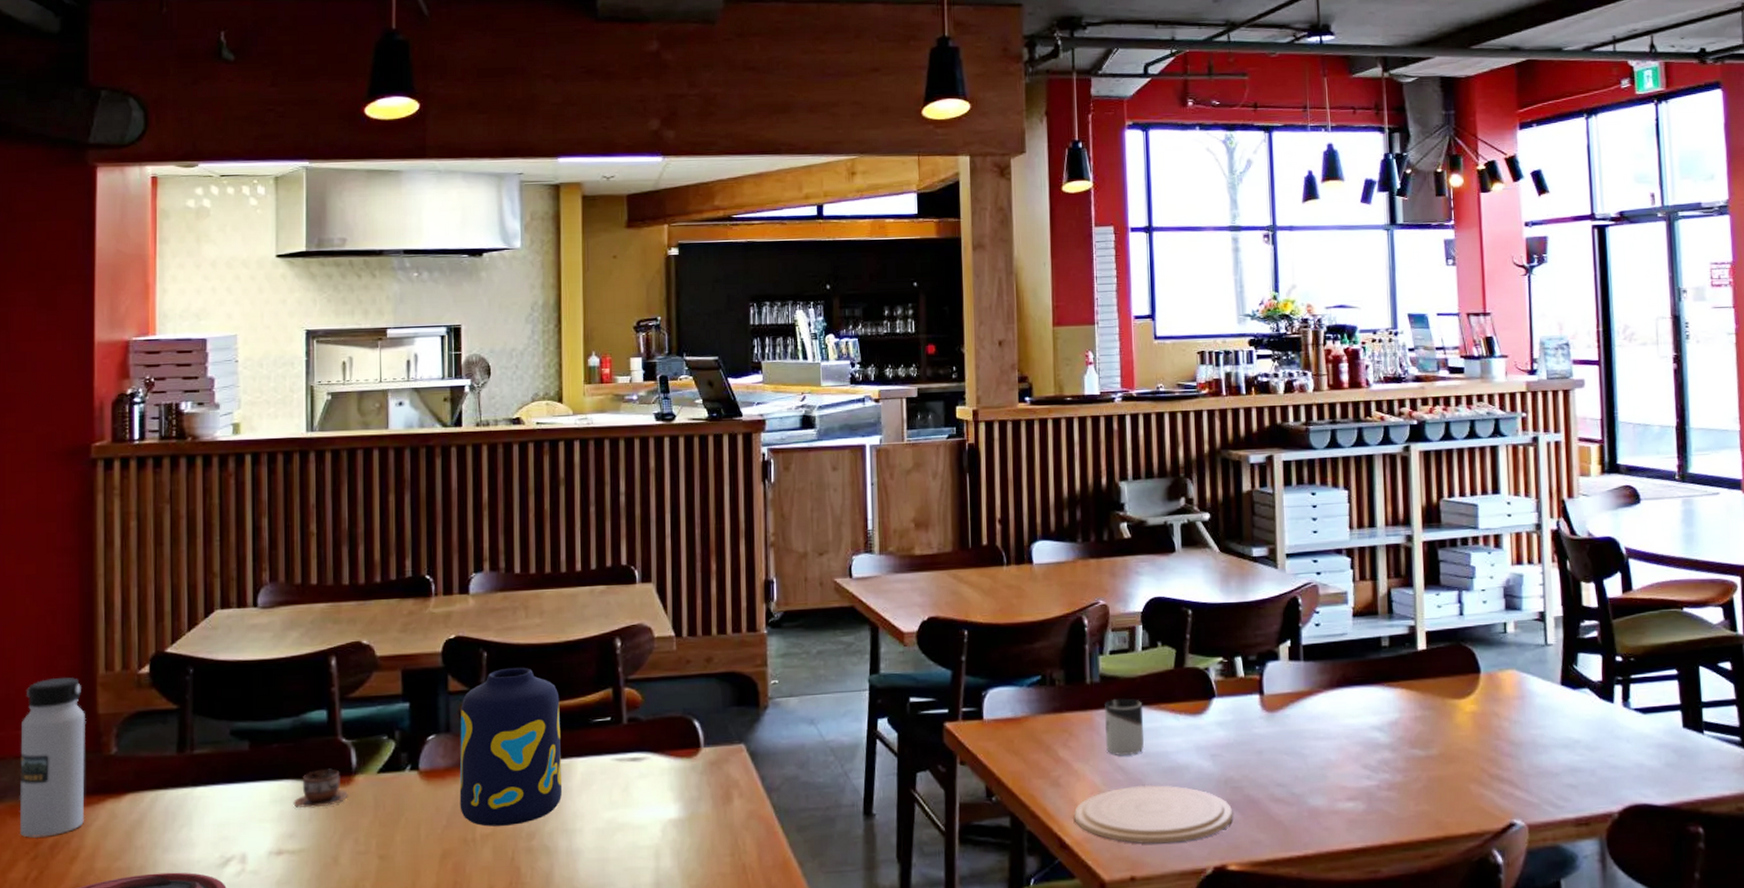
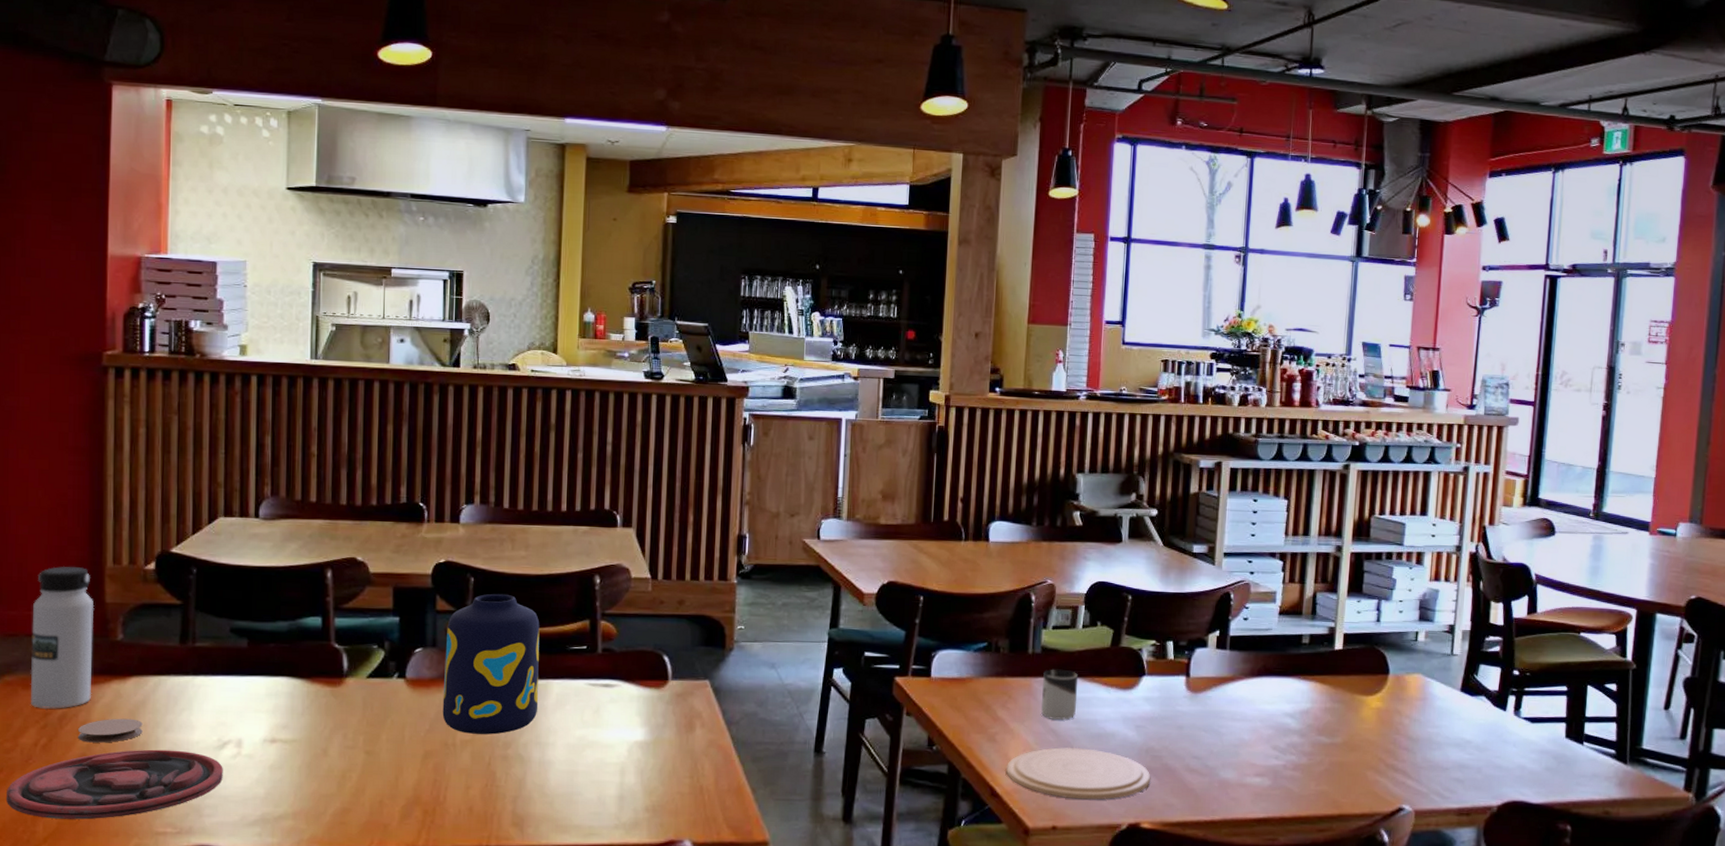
coaster: none [70,841,140,872] -> present [77,718,143,743]
cup: present [293,768,348,808] -> none [287,670,339,704]

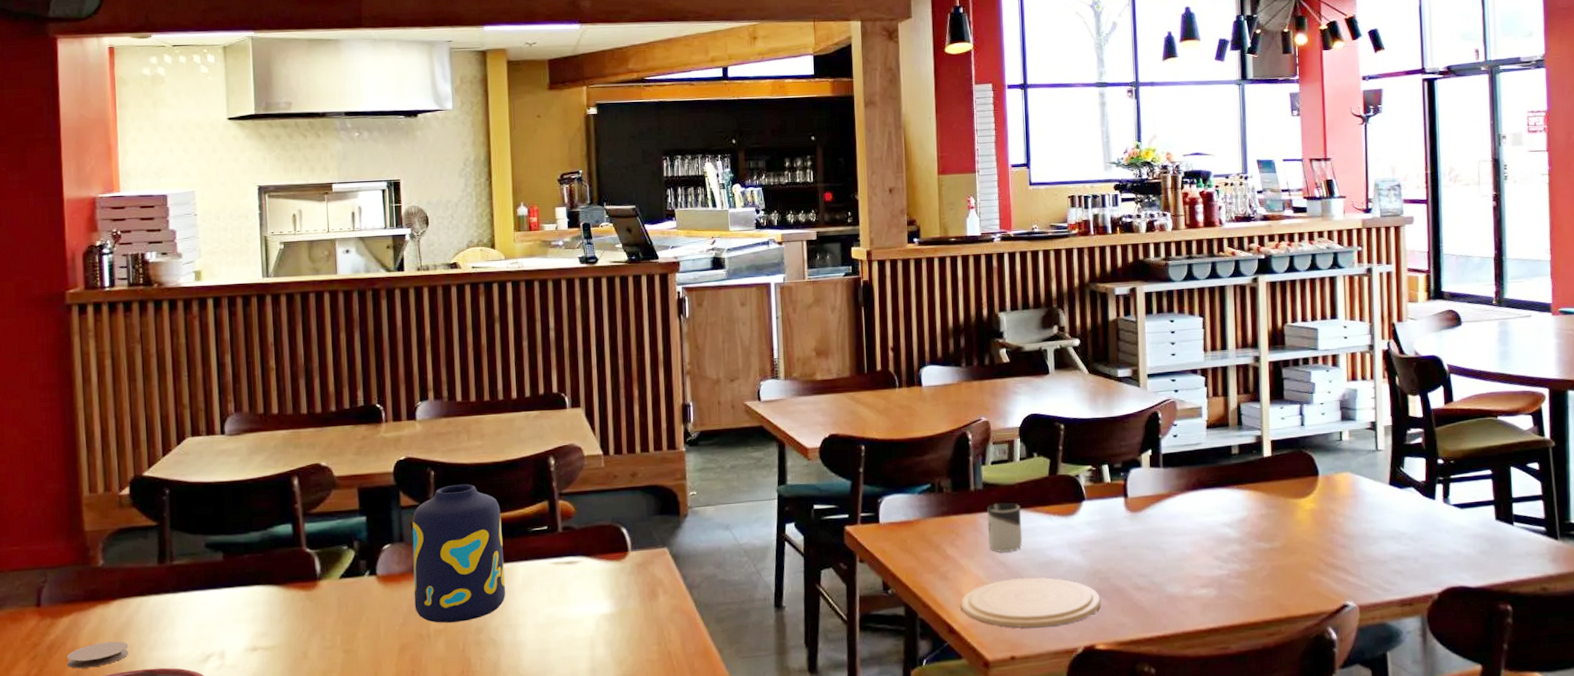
water bottle: present [30,566,95,709] -> none [16,499,78,640]

